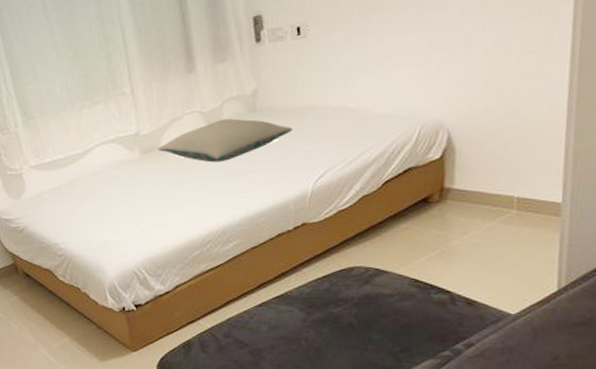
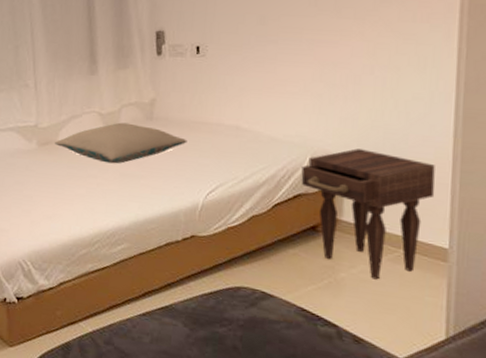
nightstand: none [411,113,549,243] -> present [301,148,435,280]

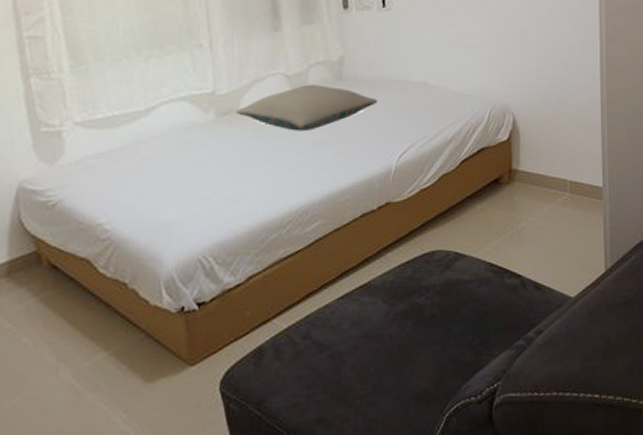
nightstand: present [301,148,435,280] -> none [483,99,590,225]

